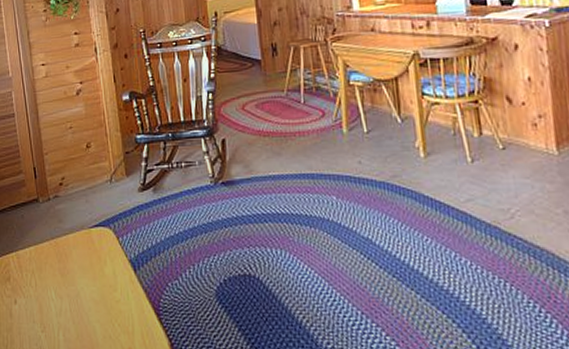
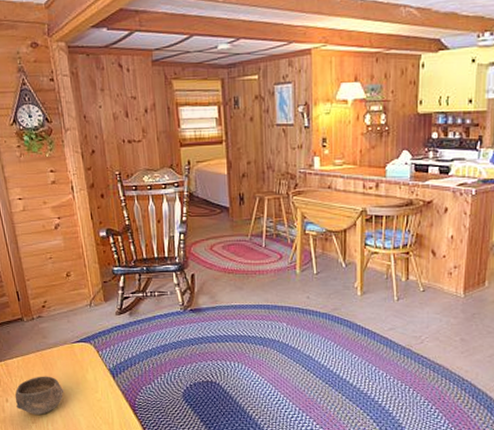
bowl: none [24,270,79,321] -> present [14,376,64,415]

